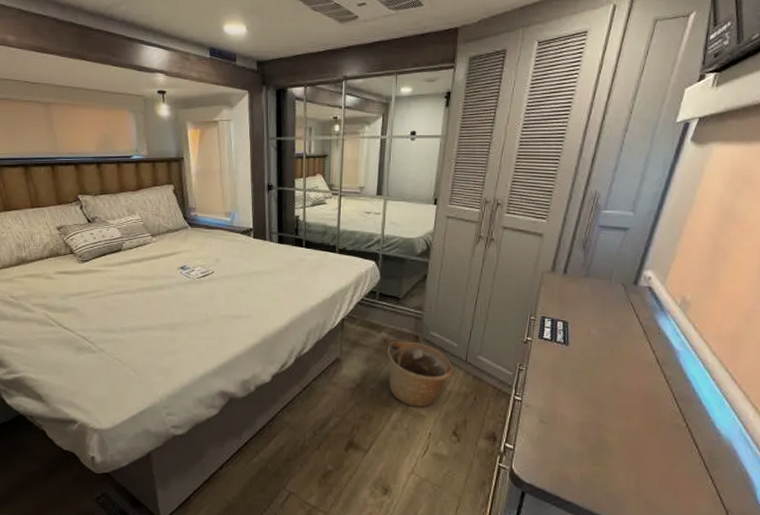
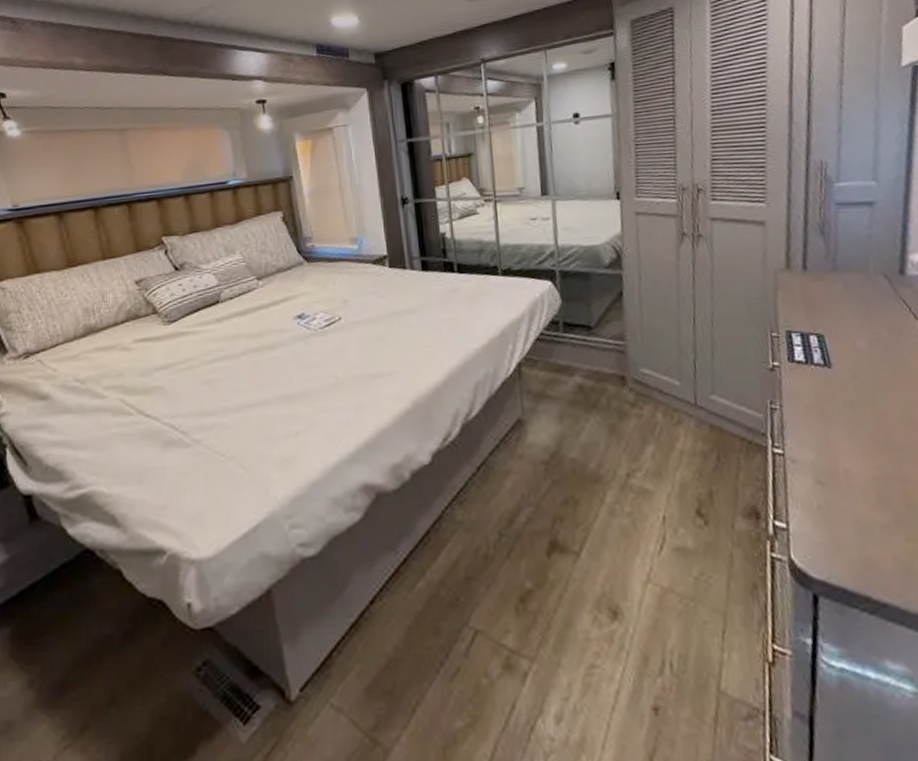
basket: present [388,341,454,407] -> none [585,385,683,480]

